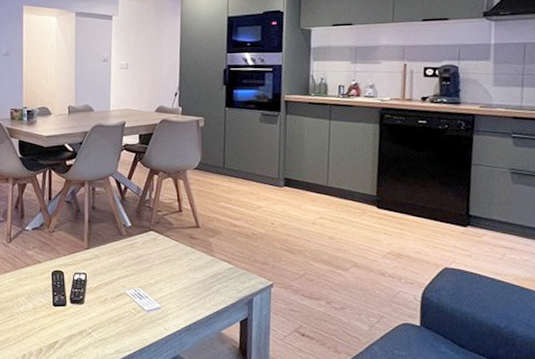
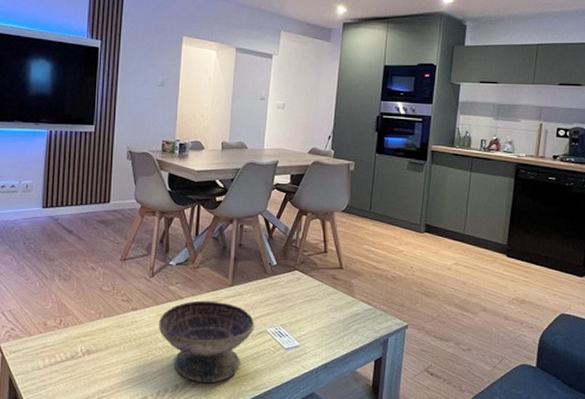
decorative bowl: none [19,264,114,347] -> present [158,300,255,384]

